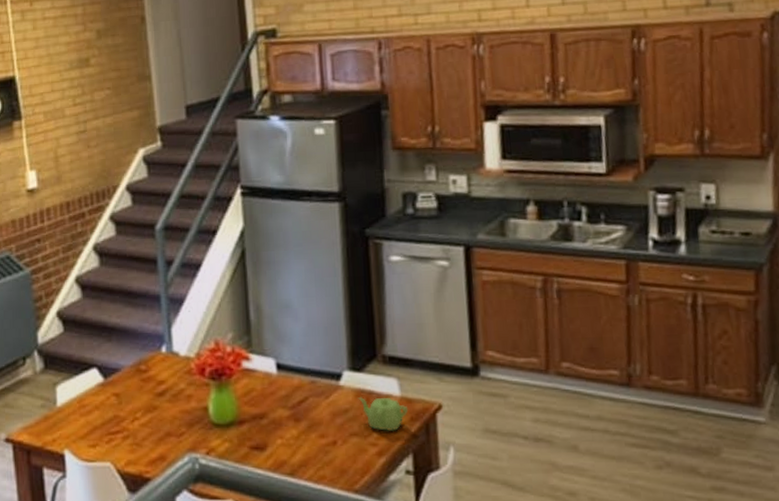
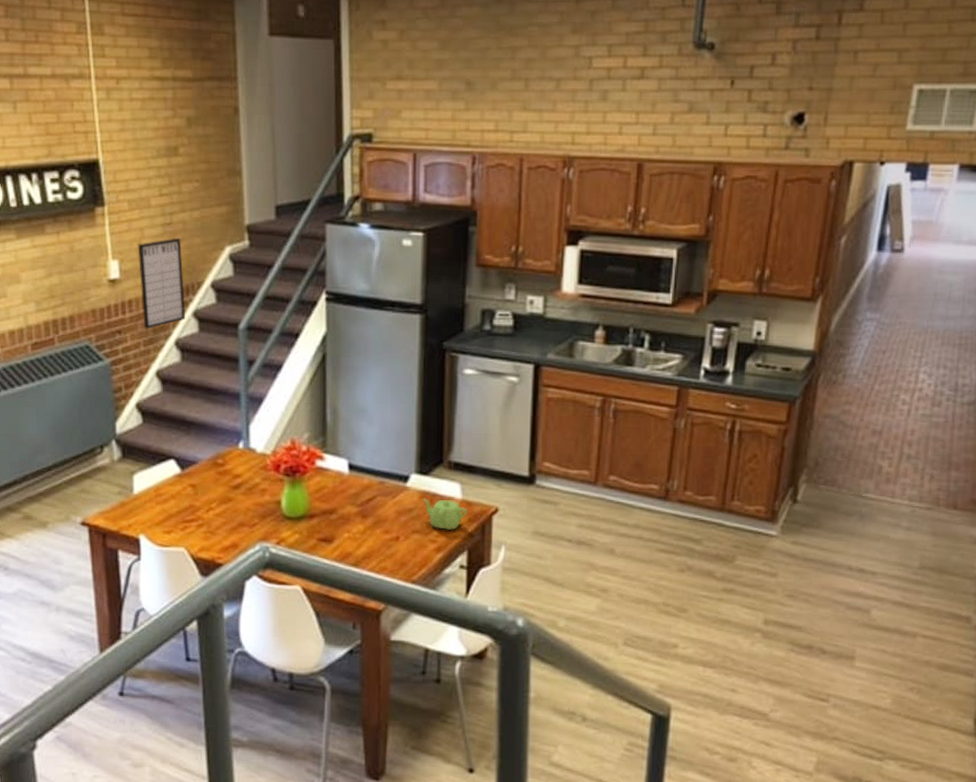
writing board: none [54,144,103,236] -> present [138,237,186,329]

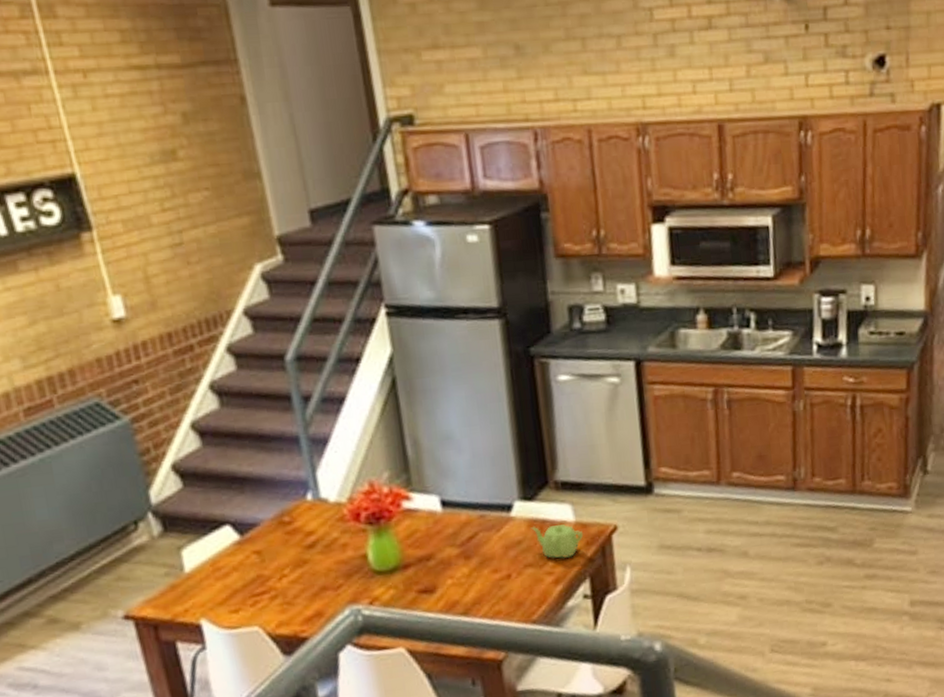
writing board: present [138,237,186,329] -> none [143,259,219,375]

